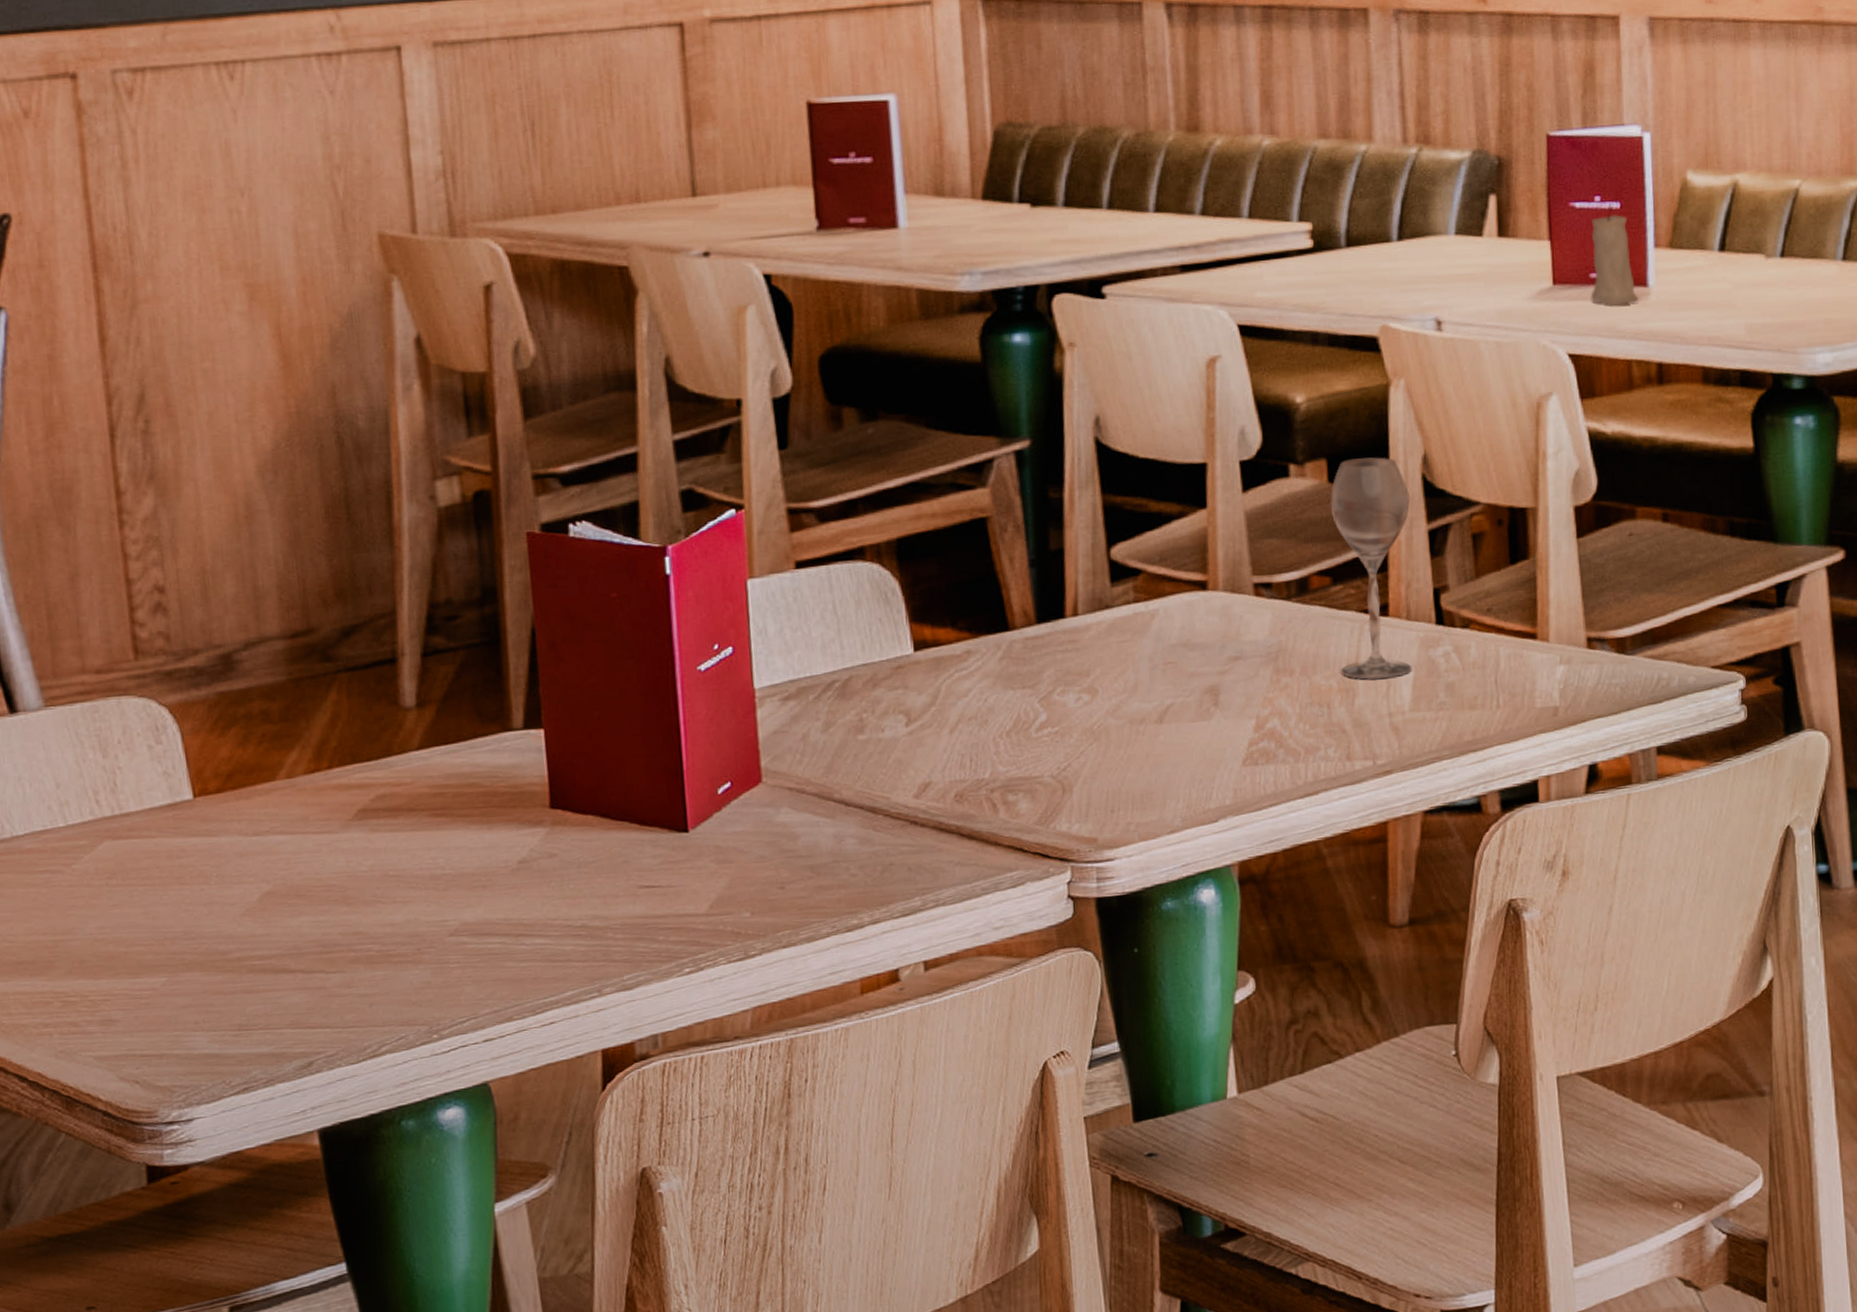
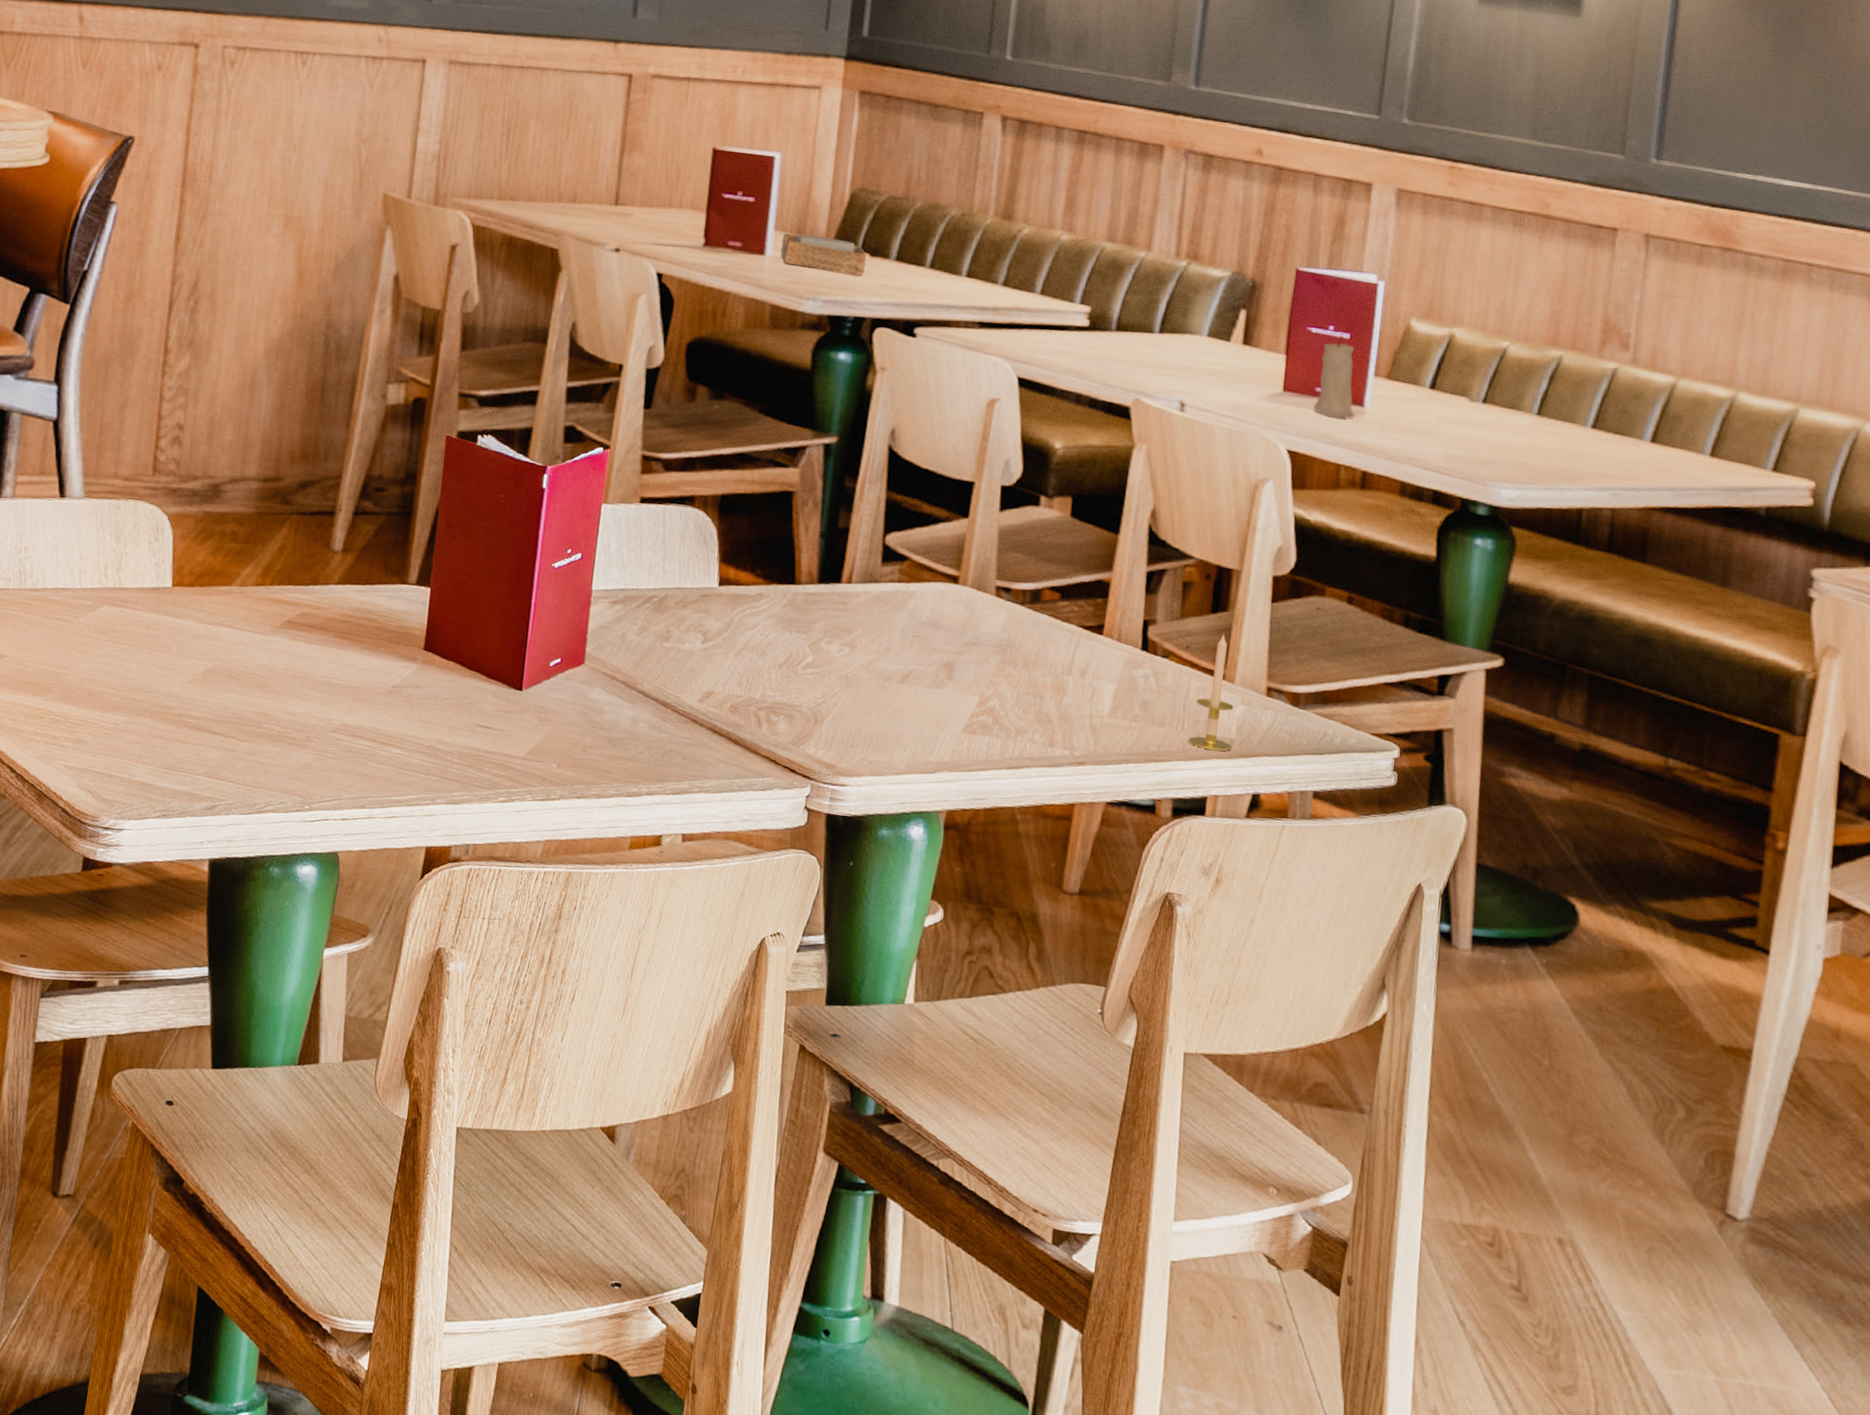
napkin holder: none [916,191,1027,236] -> present [780,233,866,277]
wineglass: present [1329,457,1412,680] -> none [1056,501,1136,687]
candle: none [1506,585,1558,725] -> present [1188,633,1234,751]

